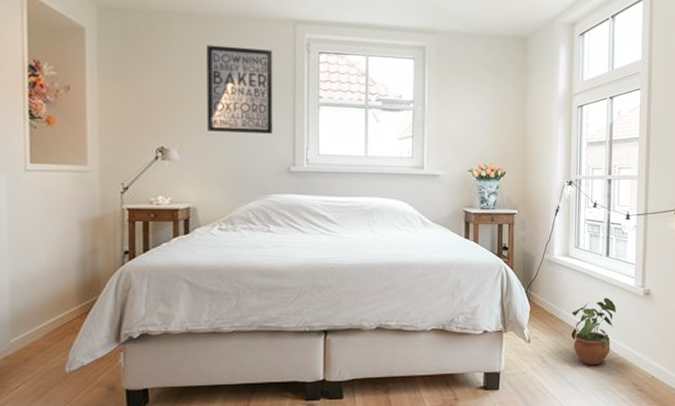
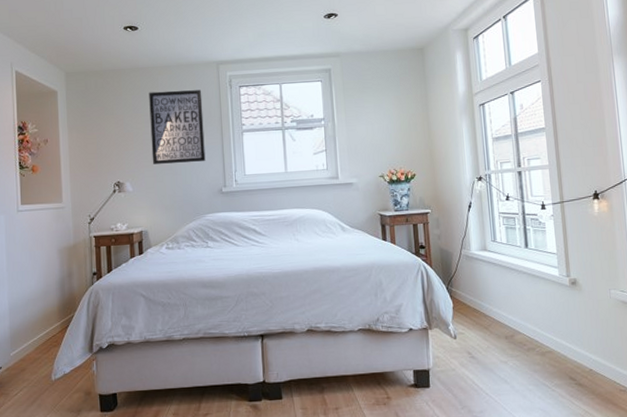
potted plant: present [571,297,617,366] -> none [496,289,543,360]

